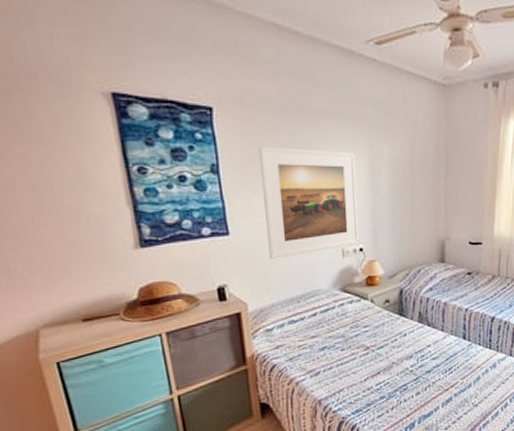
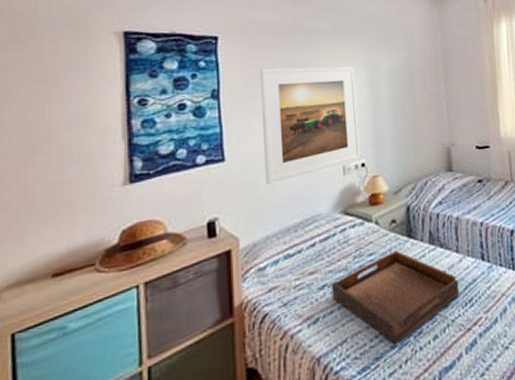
serving tray: none [331,325,442,395] -> present [331,251,460,344]

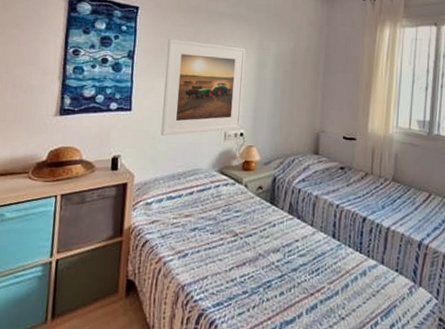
serving tray: present [331,251,460,344] -> none [201,213,309,290]

